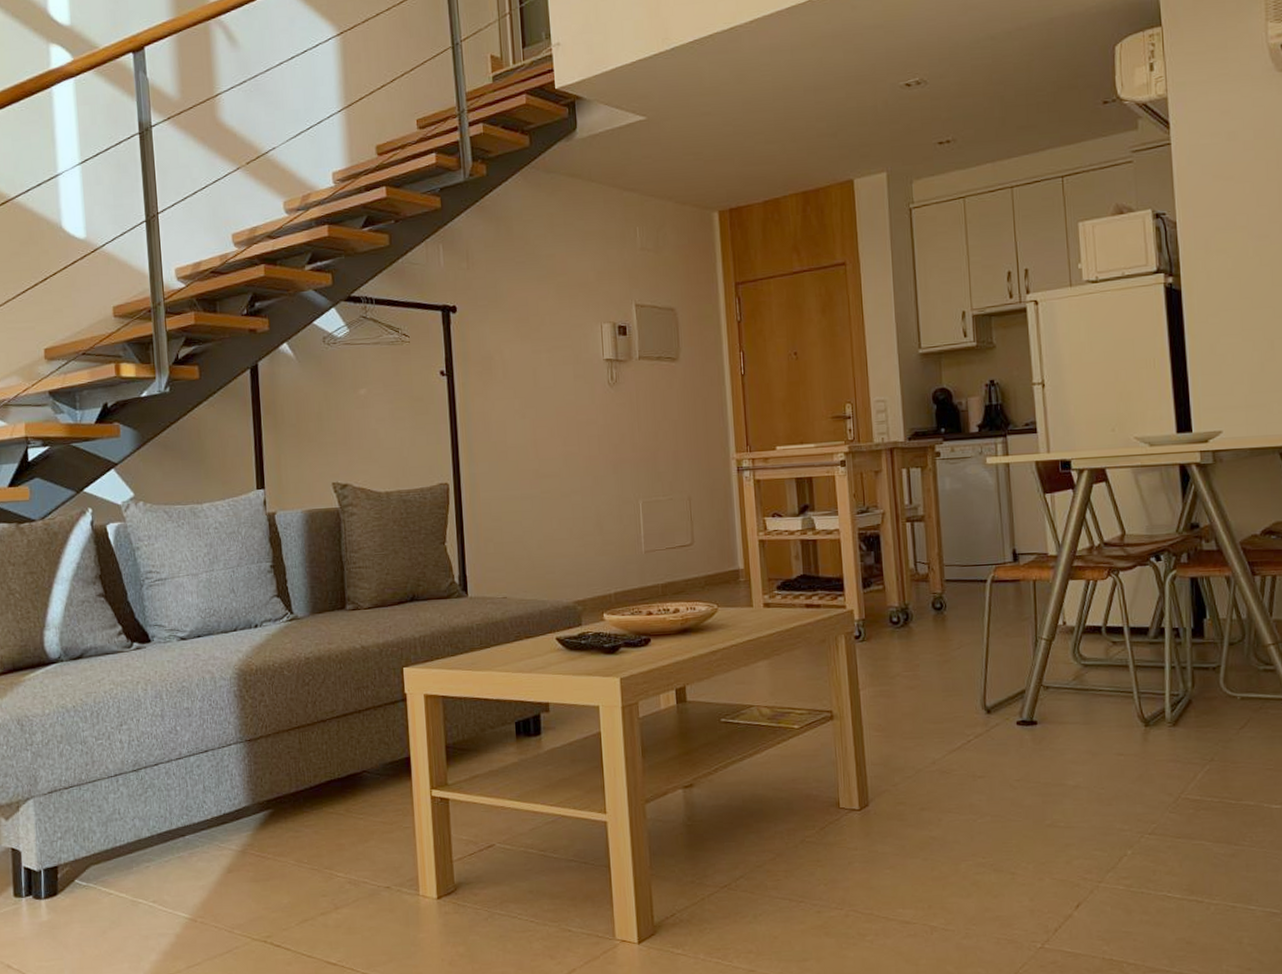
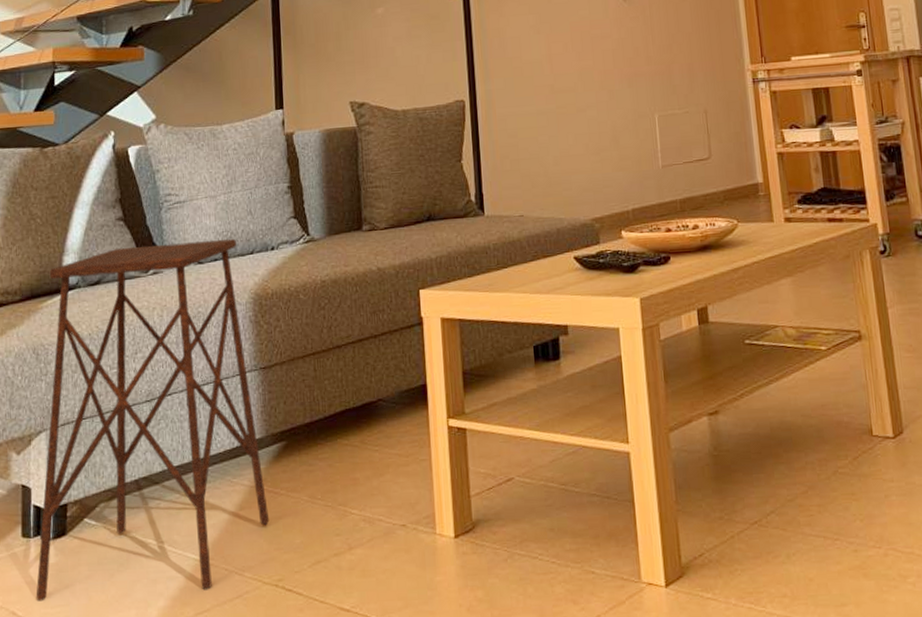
side table: none [30,615,258,956] -> present [36,238,270,602]

